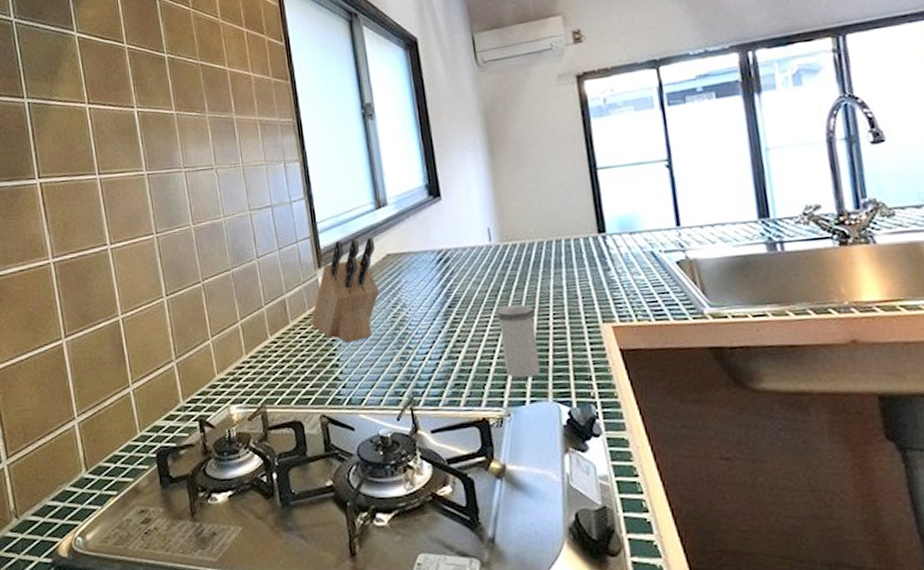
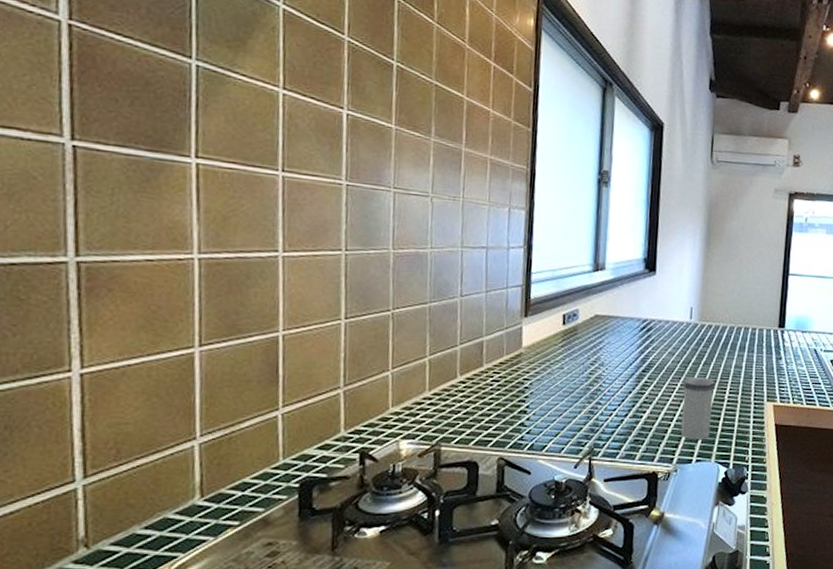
knife block: present [310,237,380,343] -> none [506,294,586,392]

